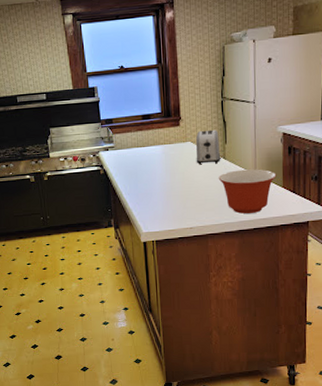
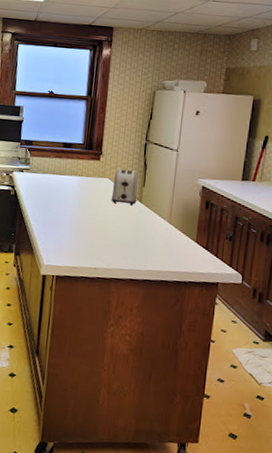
mixing bowl: present [218,169,277,214] -> none [131,215,191,265]

